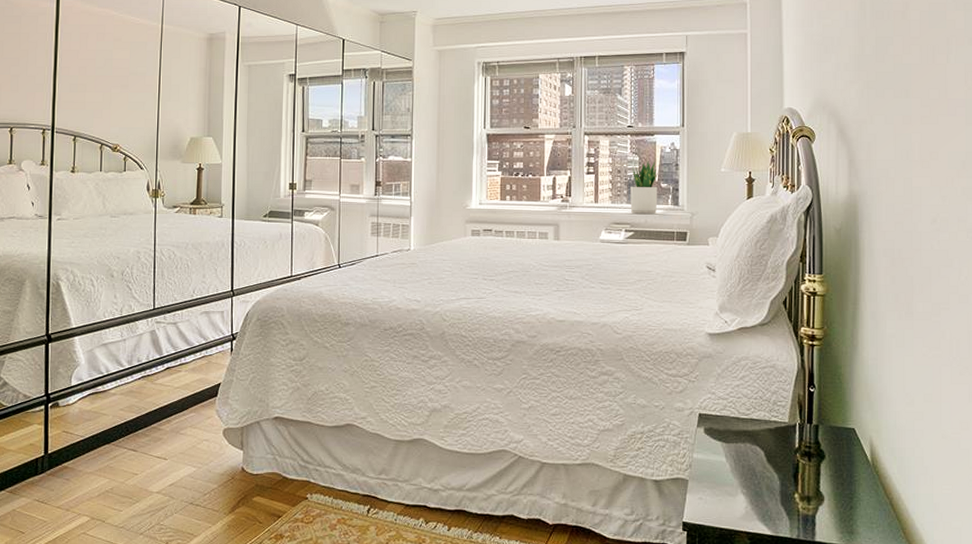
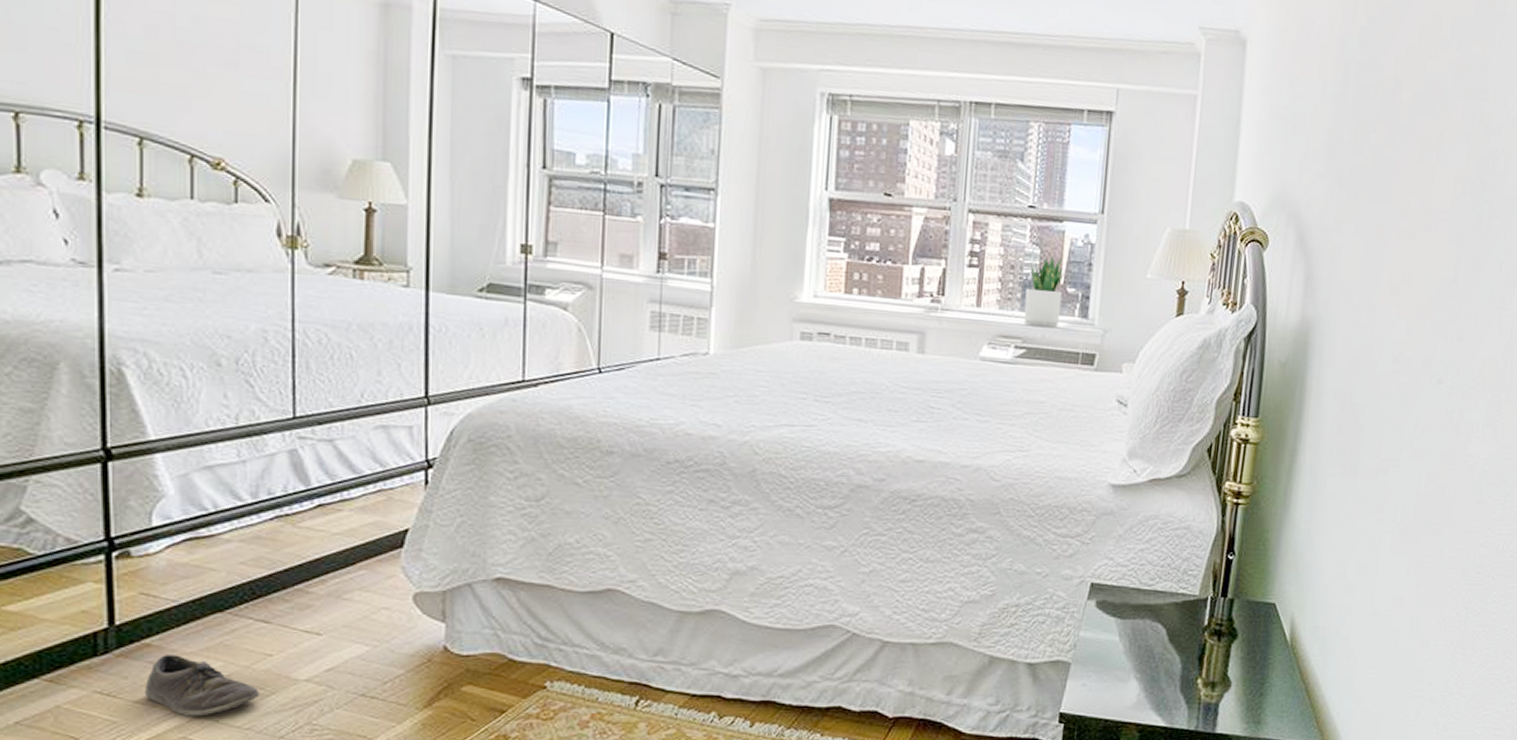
shoe: none [62,474,130,518] -> present [144,655,260,717]

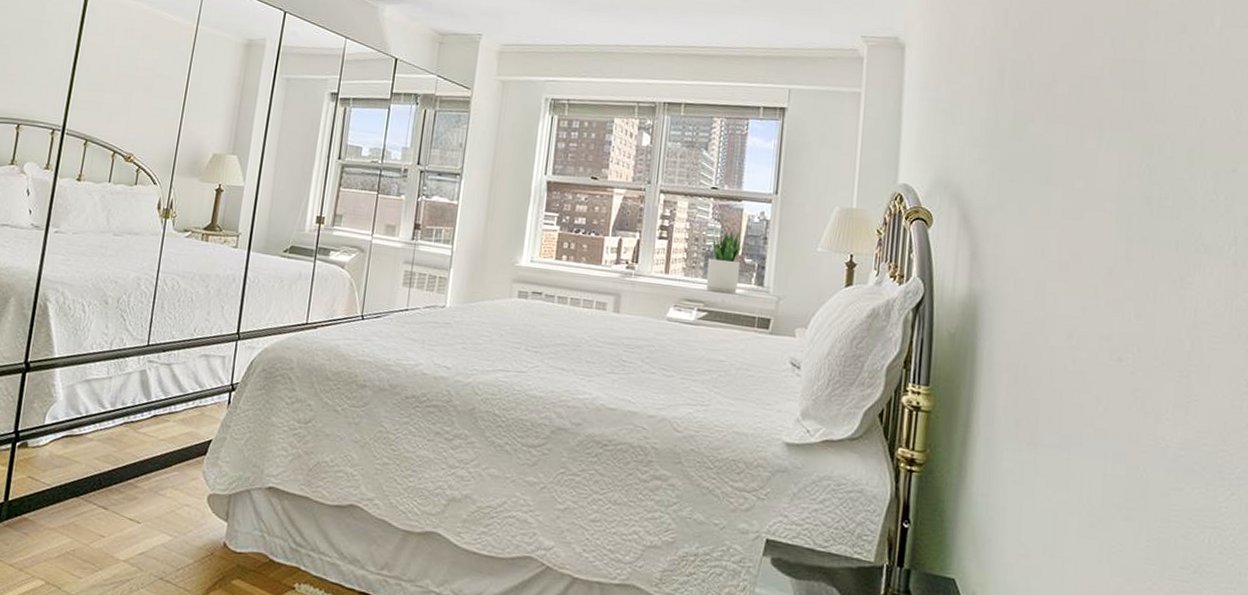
shoe: present [144,655,260,717] -> none [16,528,92,583]

